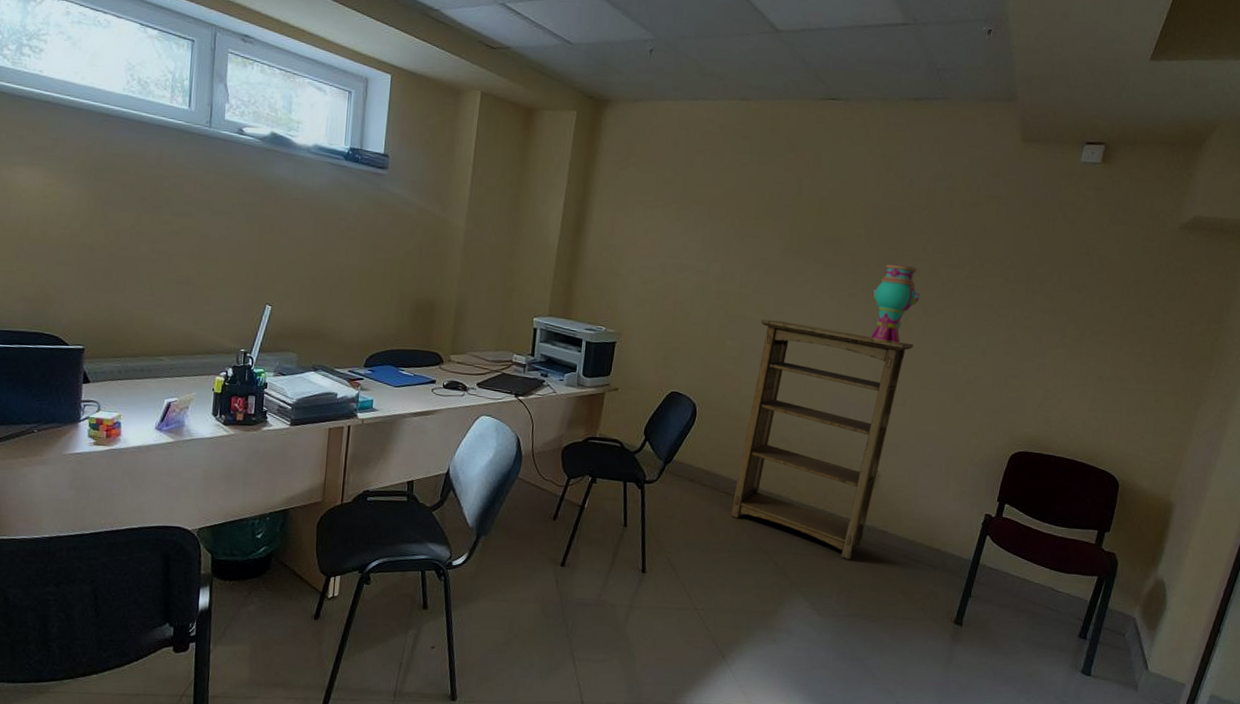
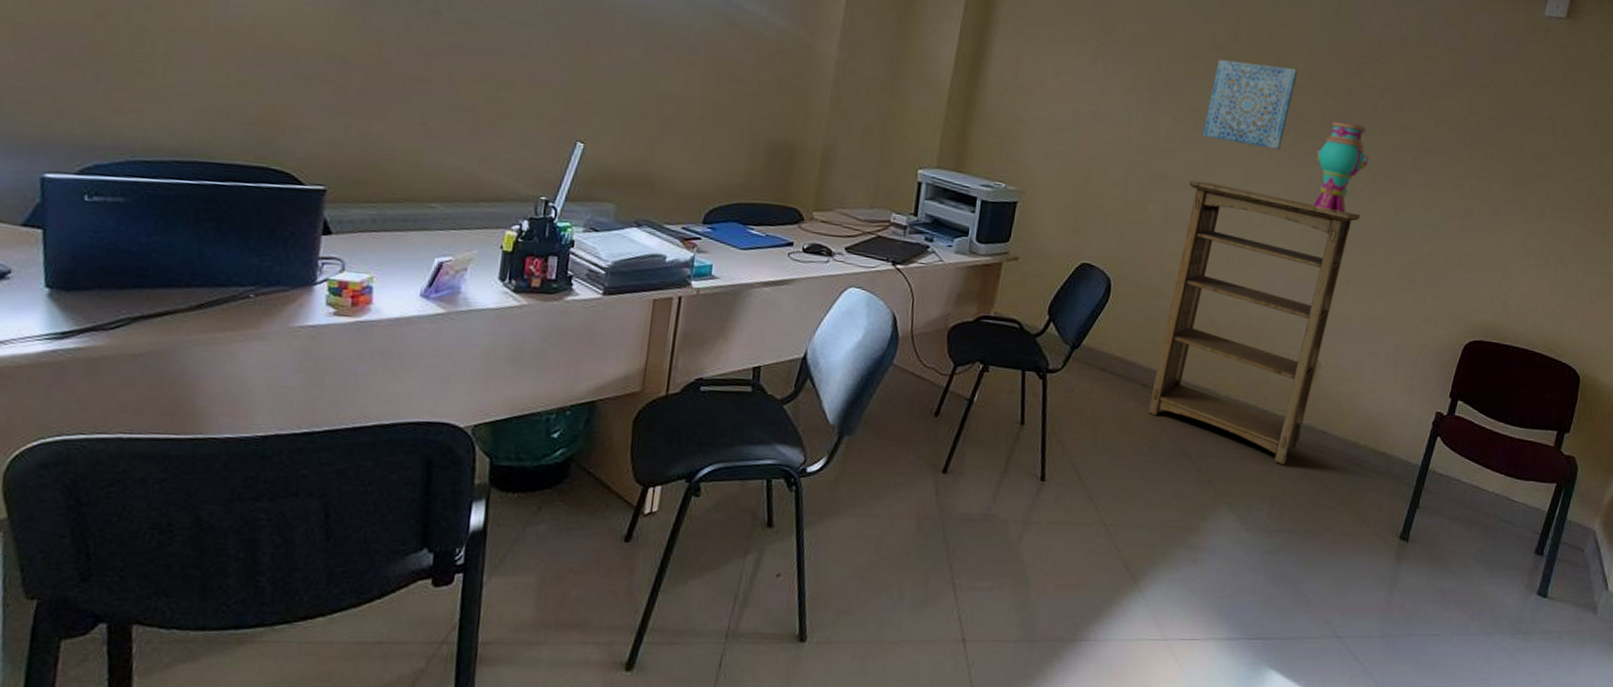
wall art: none [772,215,855,290] -> present [1202,59,1298,150]

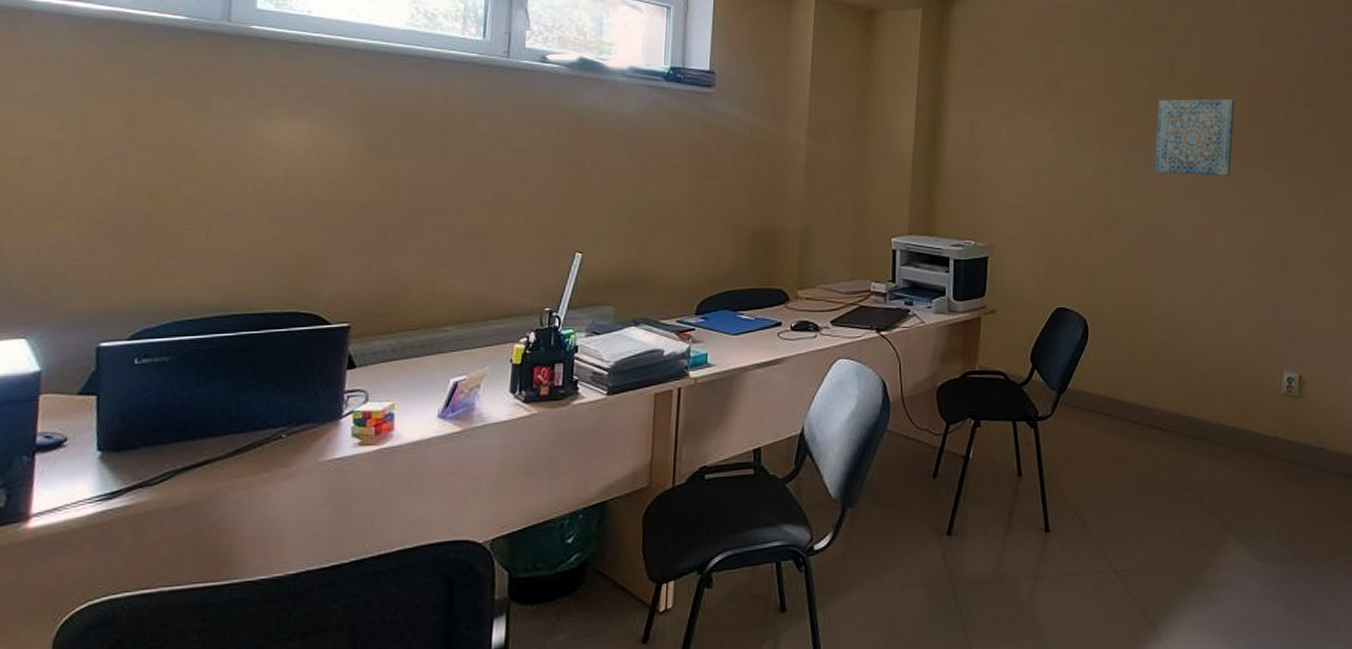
bookshelf: present [1148,181,1360,464] -> none [1141,216,1318,487]
decorative vase: present [1313,121,1370,215] -> none [1265,142,1317,229]

